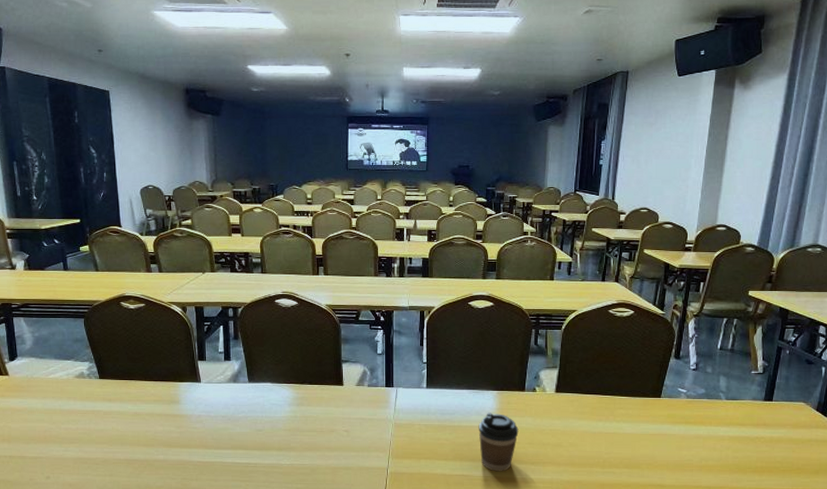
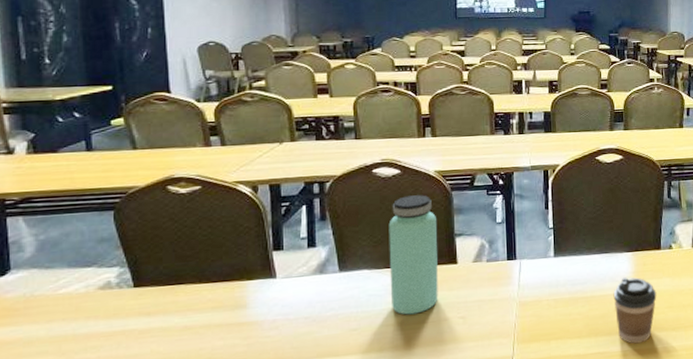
bottle: none [287,324,327,424] -> present [388,195,438,315]

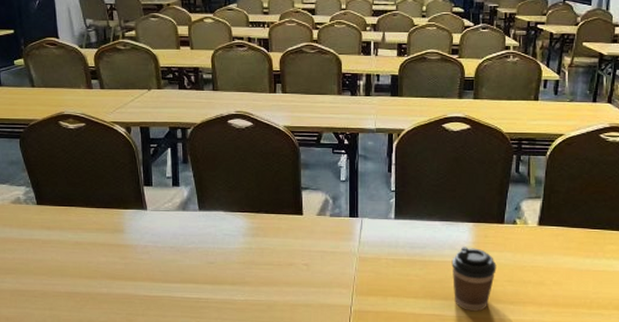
bottle: present [388,195,438,315] -> none [242,147,285,256]

